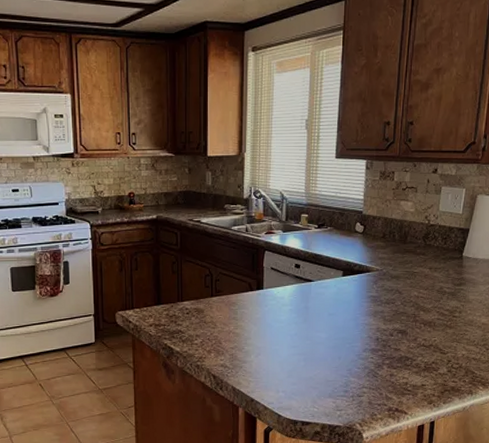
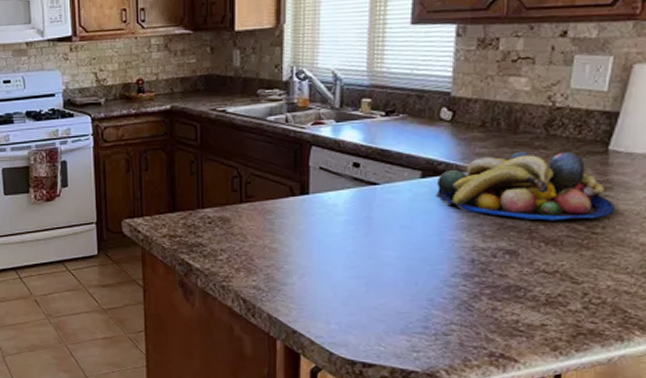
fruit bowl: none [352,257,468,308] -> present [436,152,616,221]

